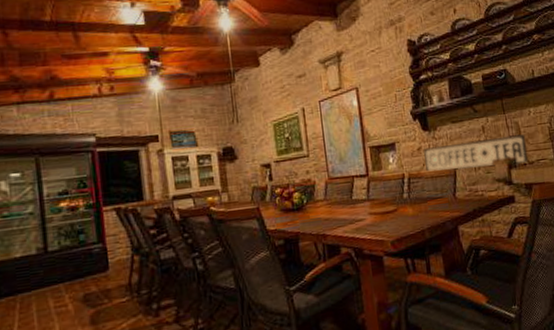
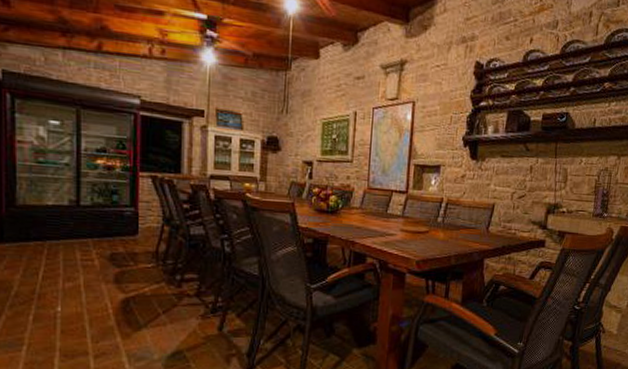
sign: present [424,134,529,172] -> none [465,176,571,212]

